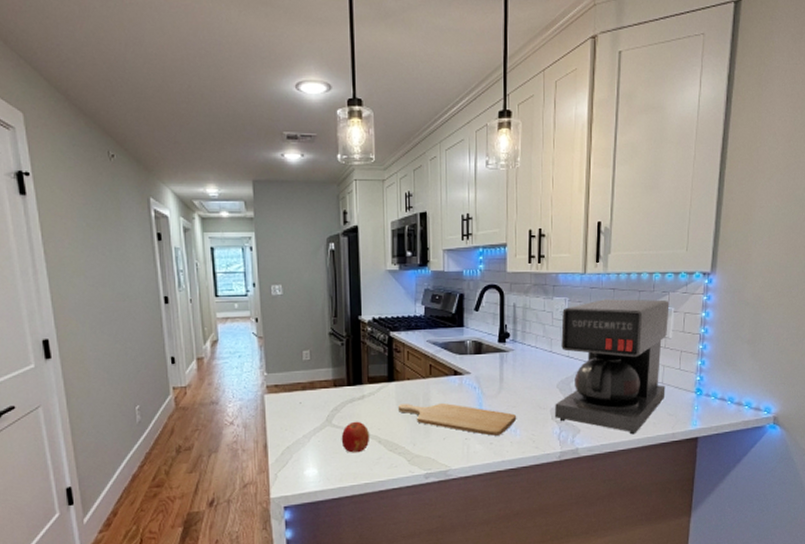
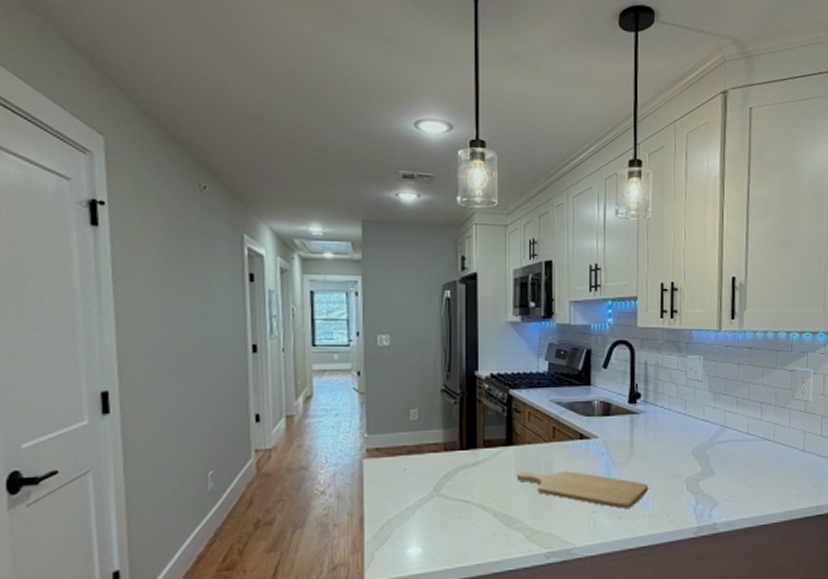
fruit: present [341,421,370,453] -> none [450,491,484,529]
coffee maker: present [554,299,670,435] -> none [689,359,809,508]

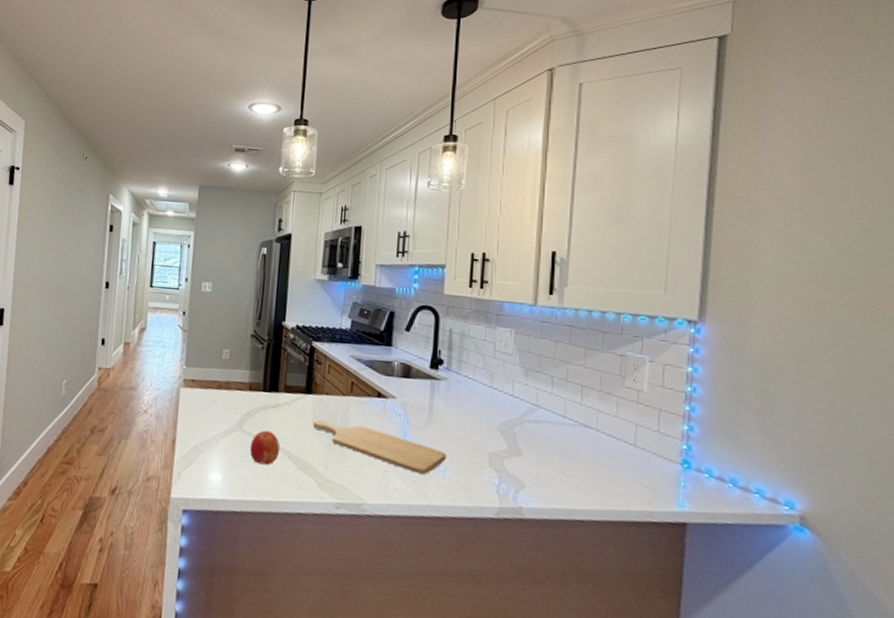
fruit: none [450,491,484,529] -> present [249,430,281,466]

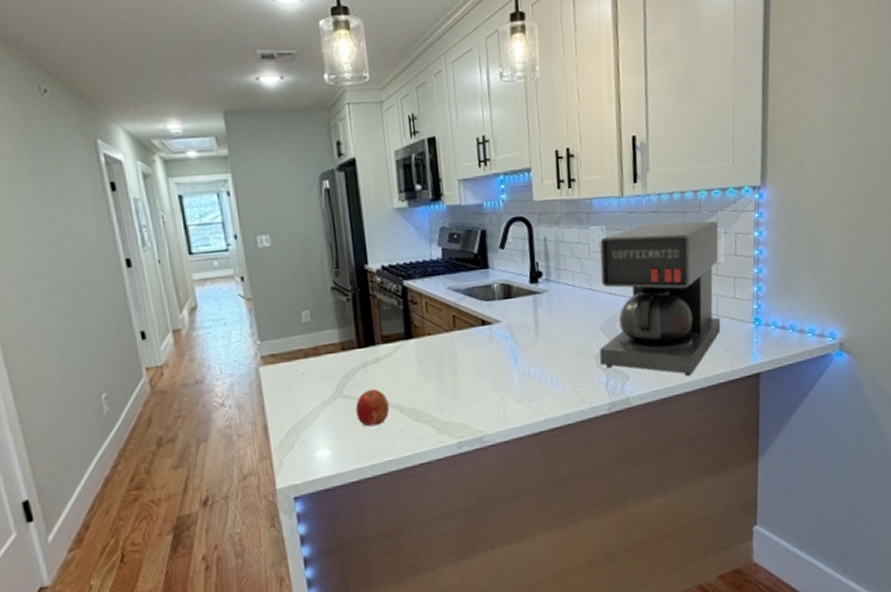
chopping board: present [312,419,447,474] -> none [419,358,558,392]
coffee maker: none [492,336,643,504] -> present [599,220,721,377]

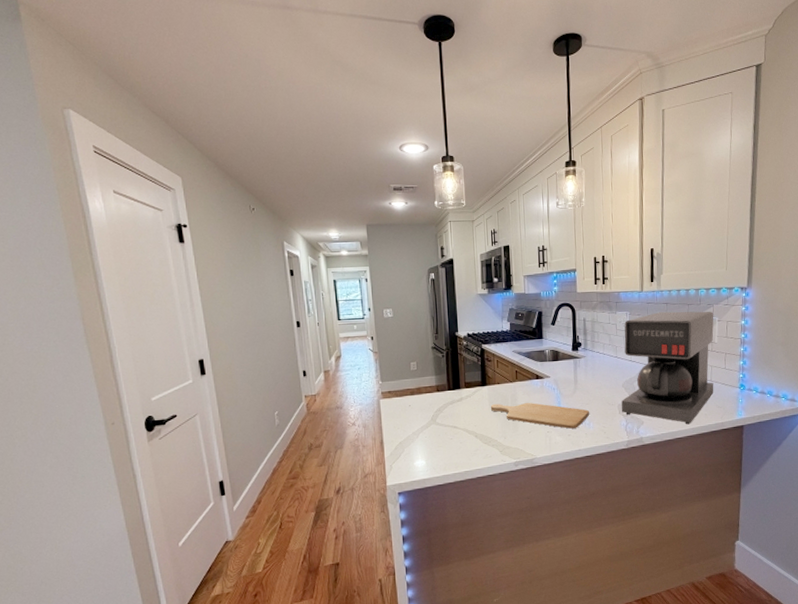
fruit: present [355,388,390,427] -> none [444,419,468,446]
chopping board: none [419,358,558,392] -> present [490,402,590,429]

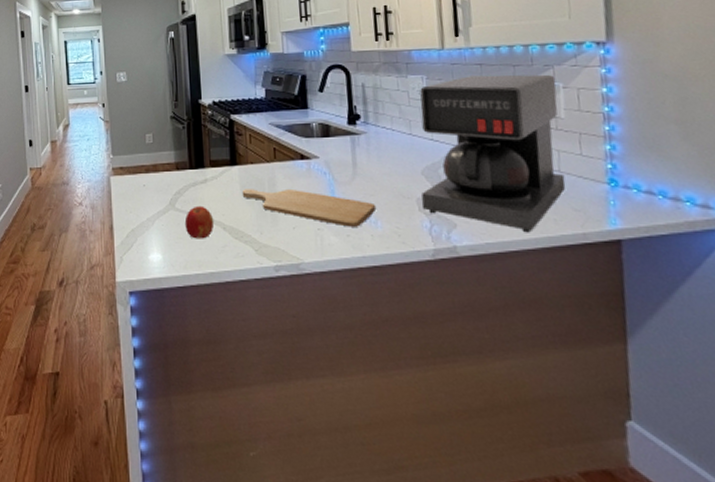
fruit: none [444,419,468,446] -> present [184,205,215,239]

